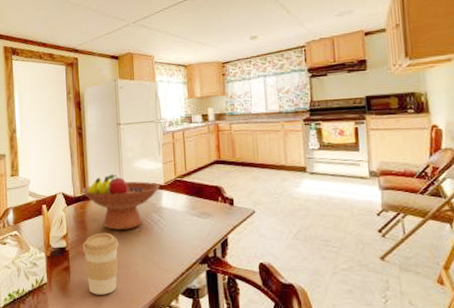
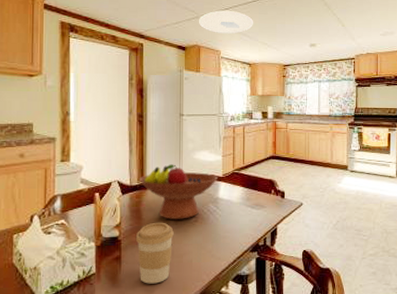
ceiling light: none [129,13,187,38] -> present [198,10,254,34]

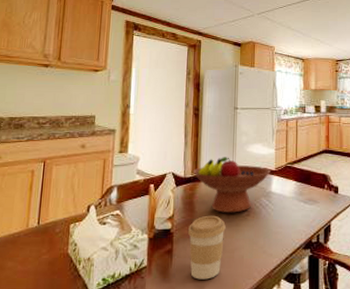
ceiling light: present [198,10,254,34] -> none [253,9,307,31]

